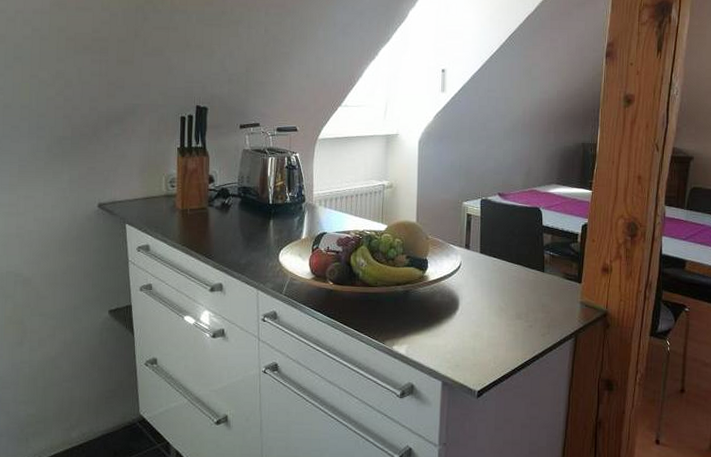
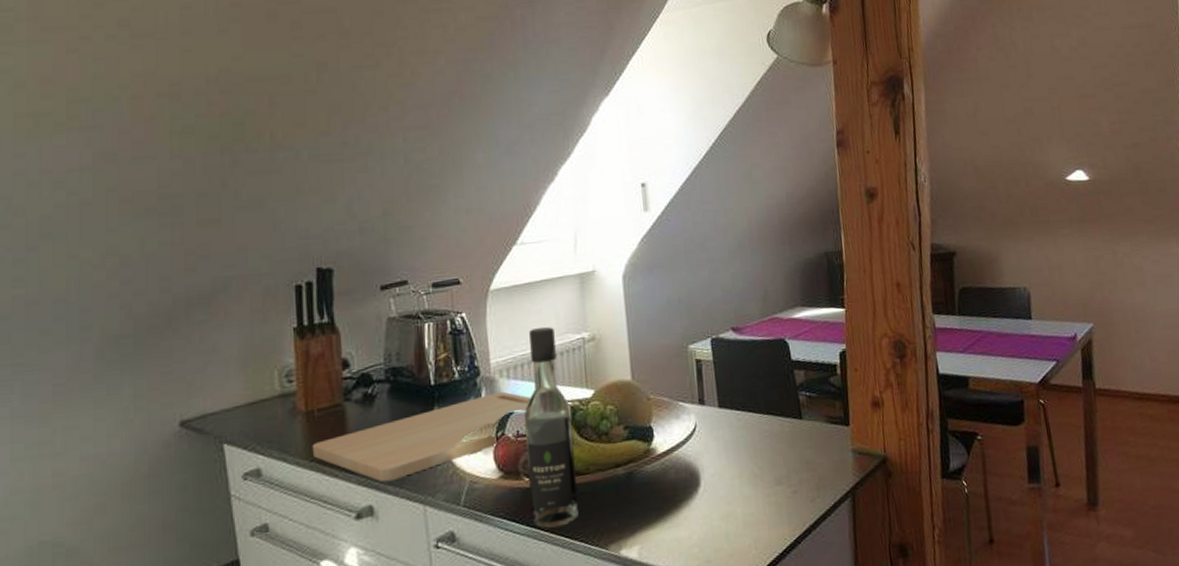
cutting board: none [184,216,370,269] -> present [312,391,573,483]
bottle: none [332,172,369,321] -> present [525,326,579,529]

